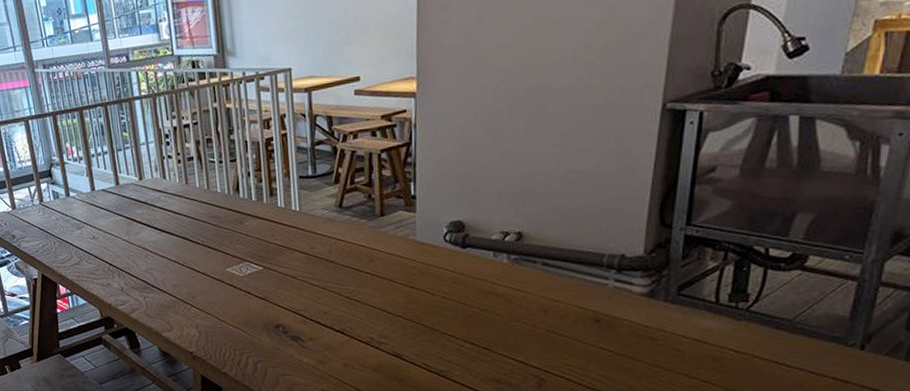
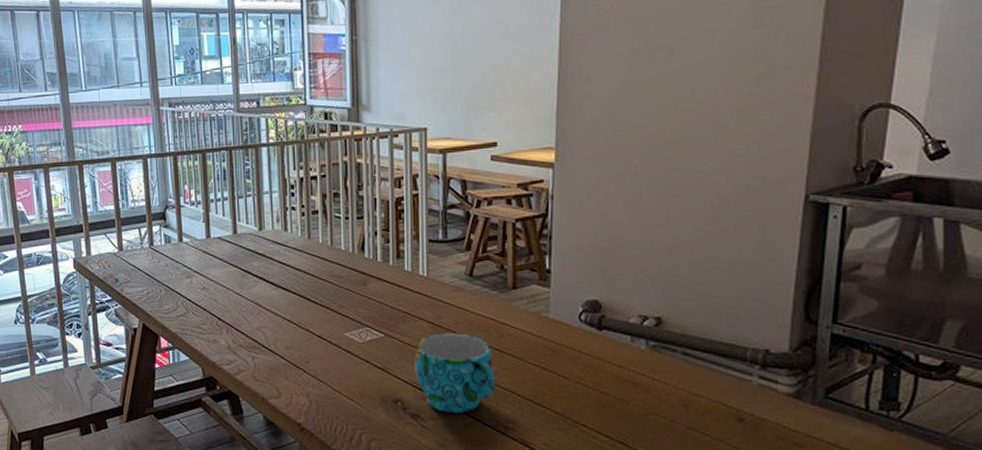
cup: none [292,261,369,333] -> present [414,333,496,413]

